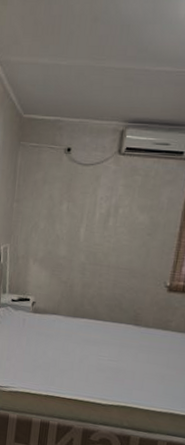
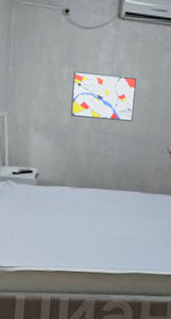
wall art: none [68,206,134,255] -> present [71,71,136,121]

